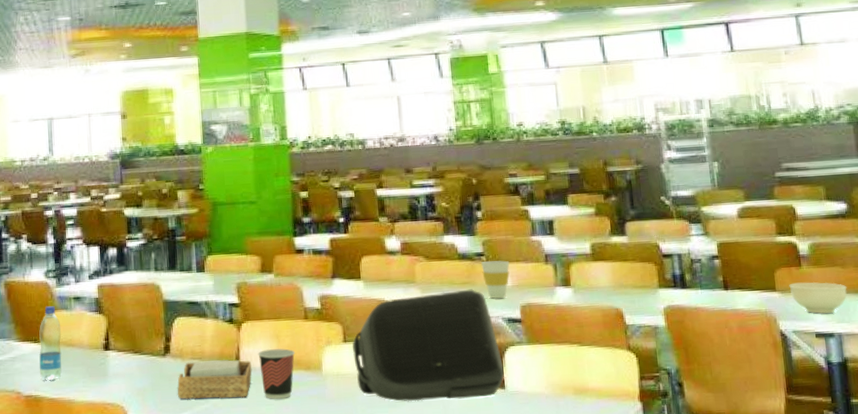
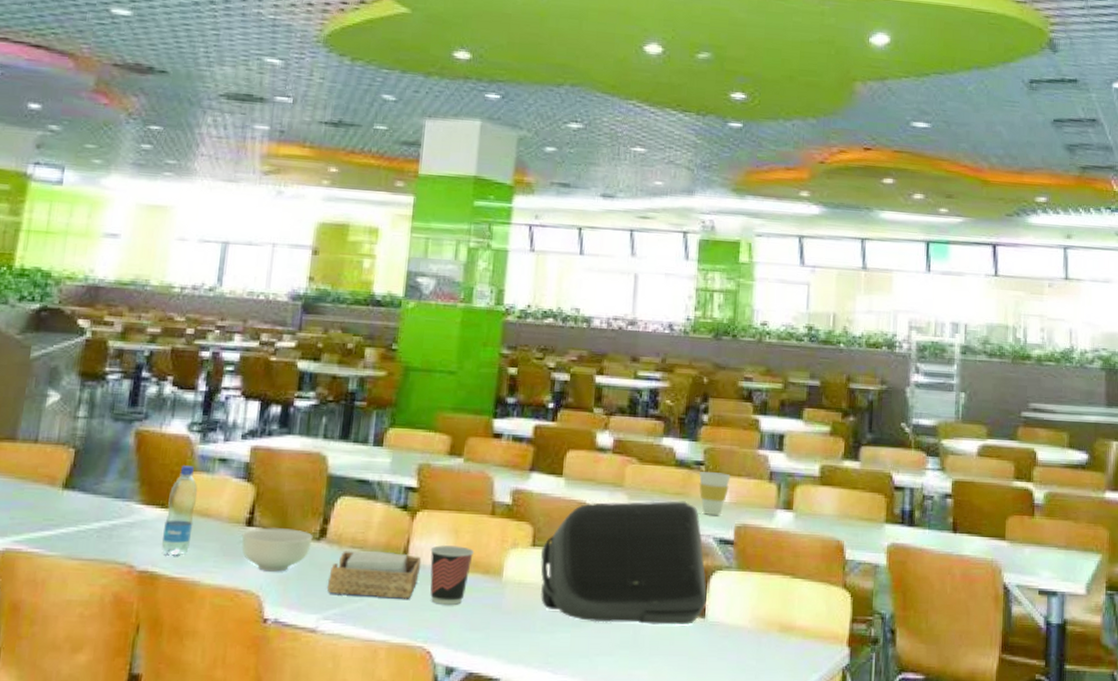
bowl: none [101,349,160,386] -> present [241,528,313,572]
soup bowl: present [789,282,847,314] -> none [1019,533,1077,571]

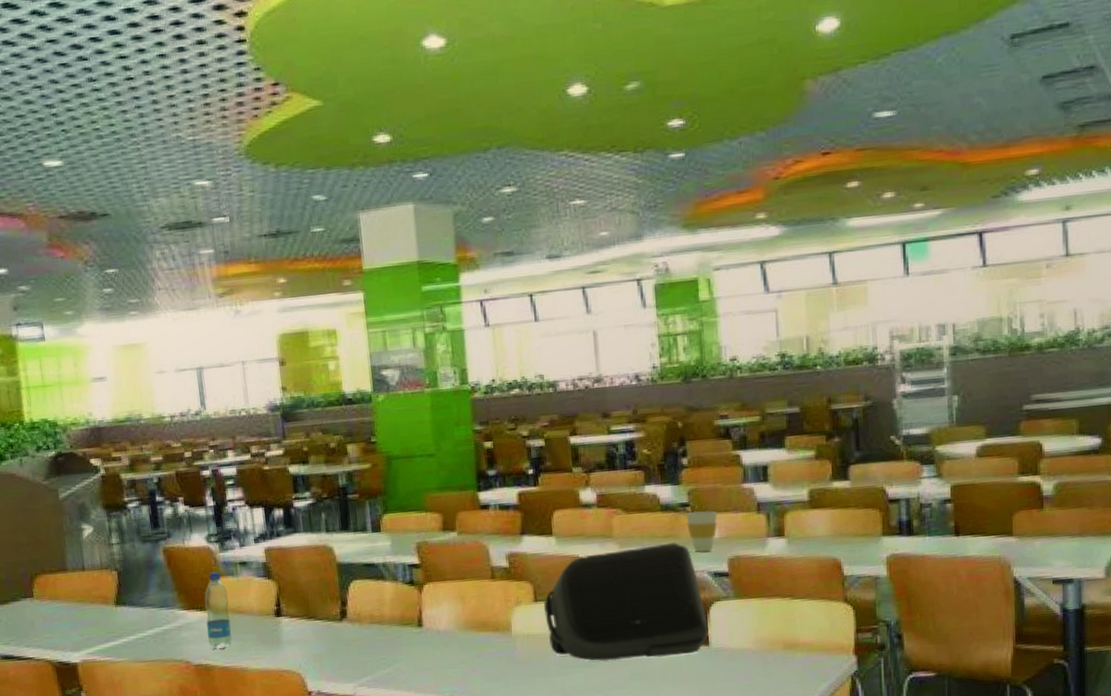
bowl: present [241,528,313,572] -> none [273,614,336,653]
napkin holder: present [327,550,422,599] -> none [356,622,436,665]
cup: present [430,545,475,605] -> none [441,610,482,662]

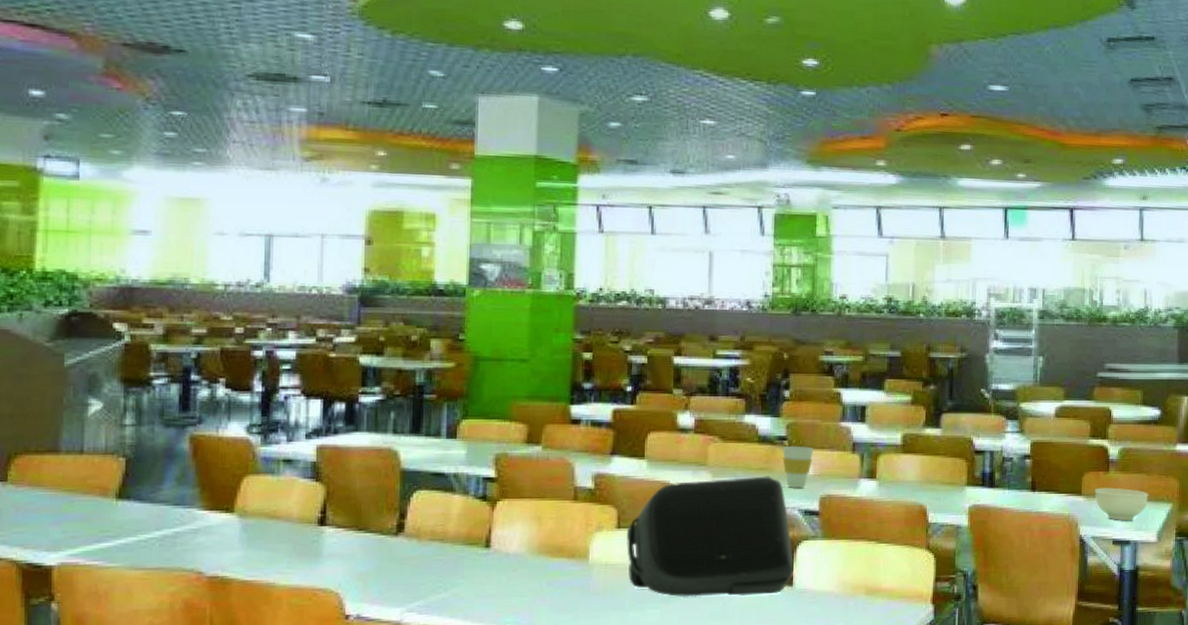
bottle: present [204,572,232,649] -> none [229,469,264,560]
soup bowl: none [1028,525,1093,559] -> present [1094,487,1149,521]

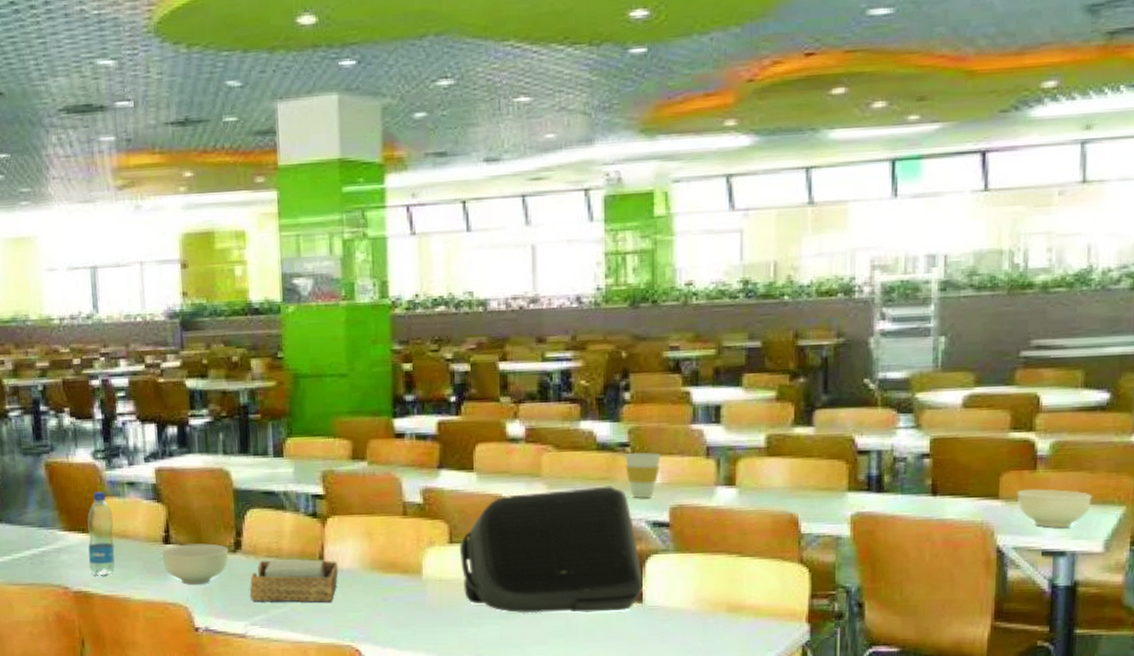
bottle: none [229,469,264,560] -> present [87,492,115,576]
bowl: none [315,525,390,569] -> present [161,543,229,585]
napkin holder: none [410,542,505,588] -> present [250,558,339,602]

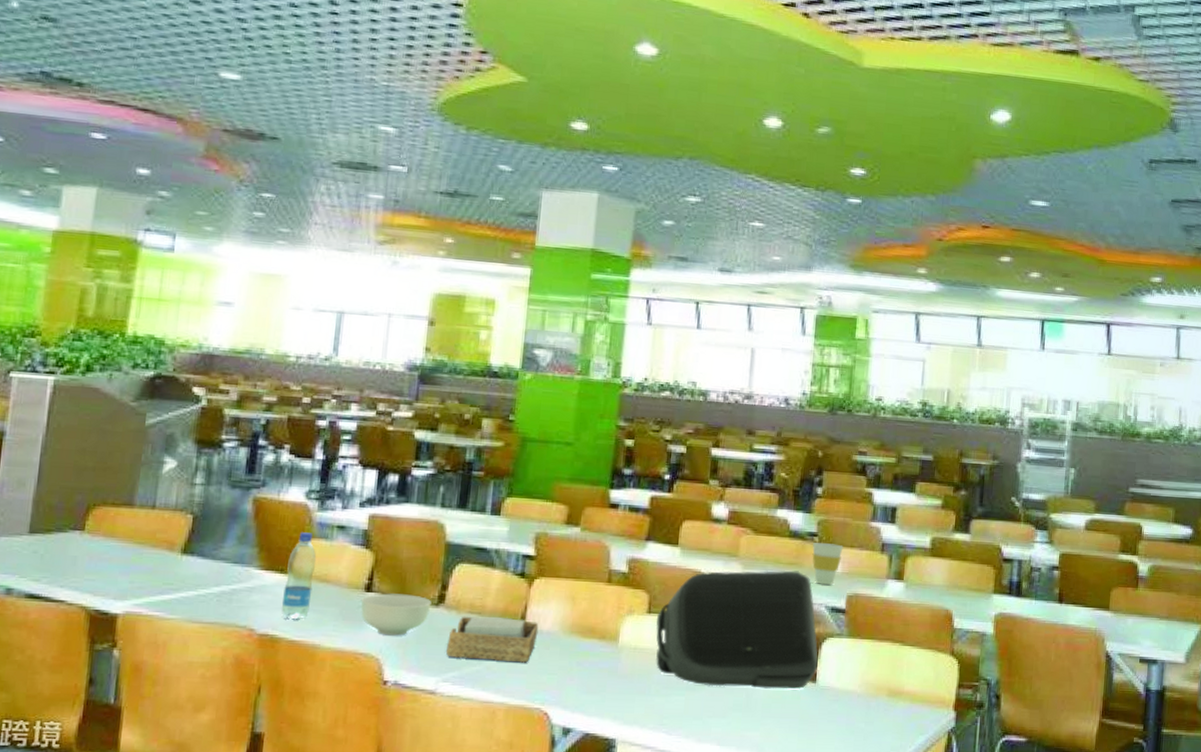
soup bowl: present [1016,489,1093,528] -> none [1122,604,1178,640]

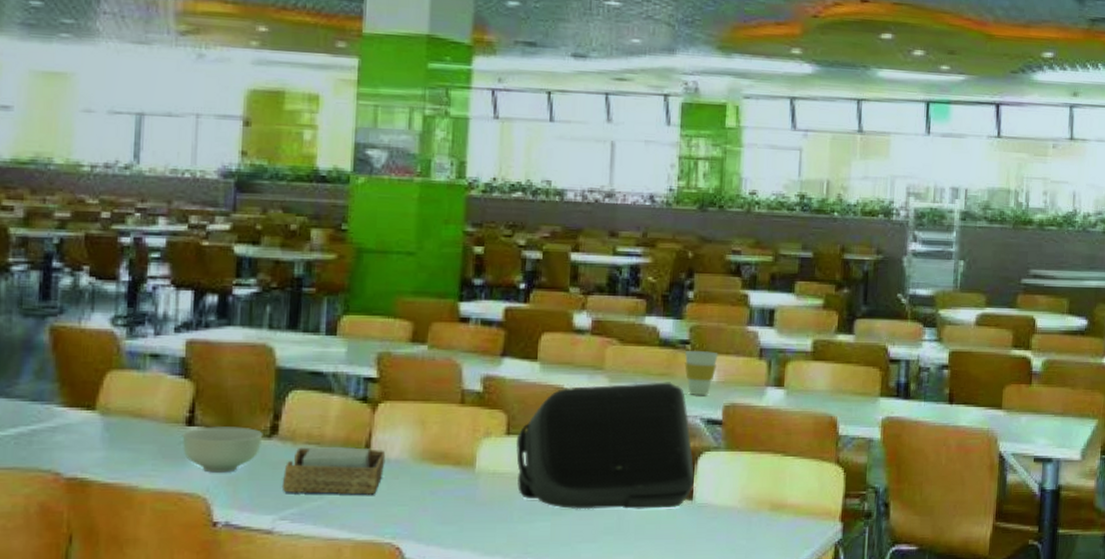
bottle: present [281,532,317,620] -> none [90,363,128,460]

